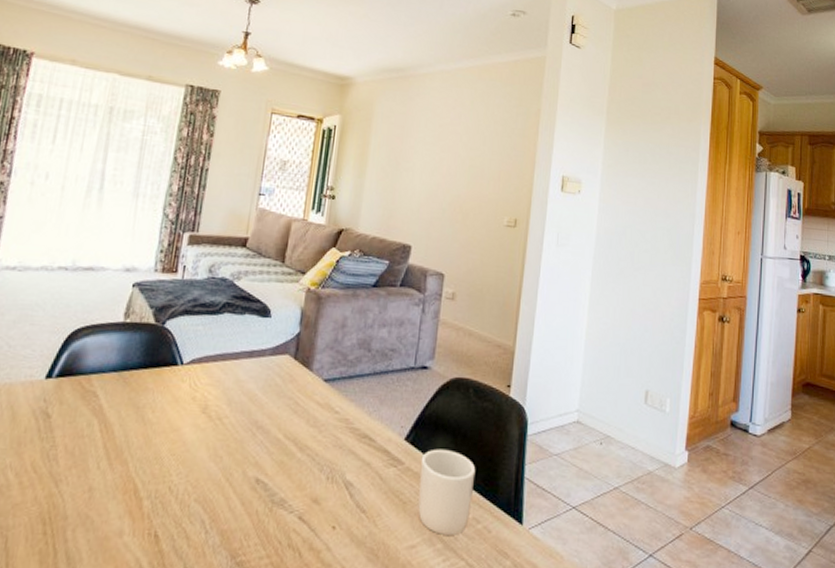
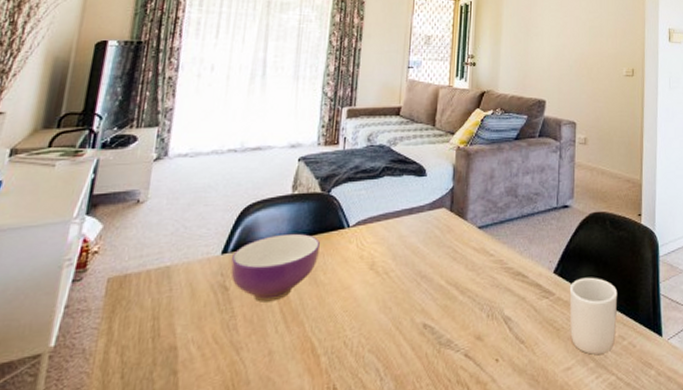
bowl: none [53,364,150,435] -> present [230,233,320,302]

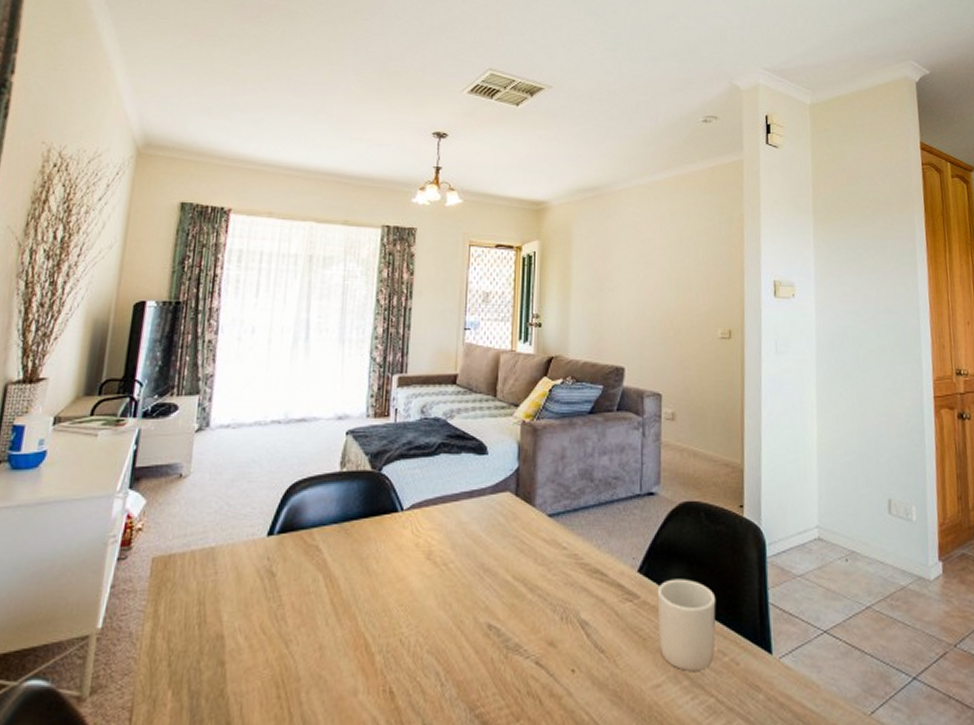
bowl: present [230,233,320,302] -> none [277,515,371,591]

